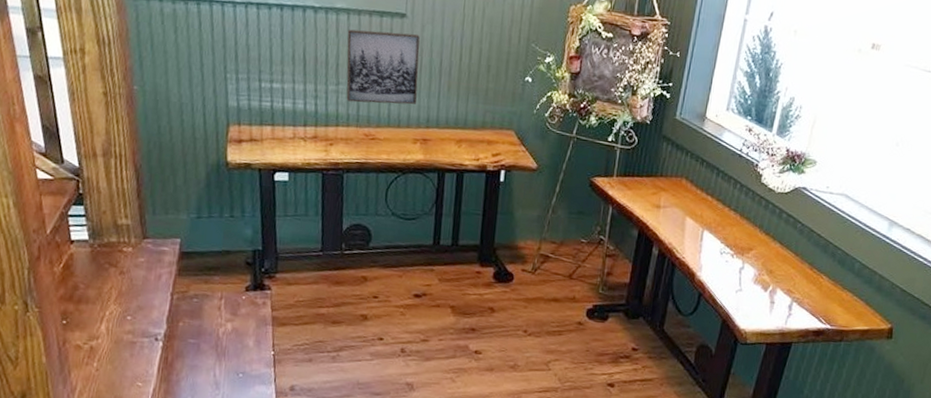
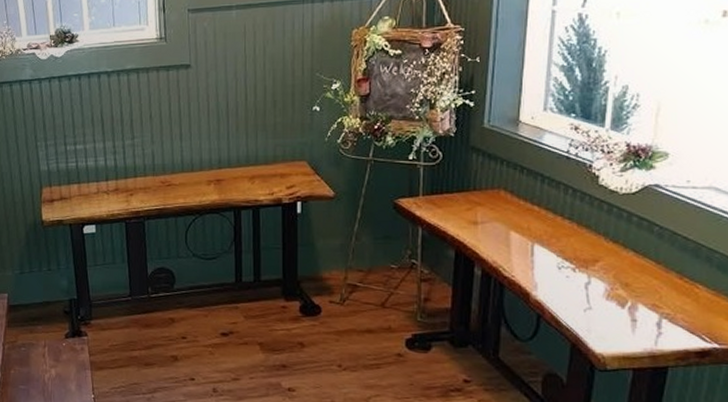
wall art: present [346,29,420,105] -> none [138,81,208,153]

